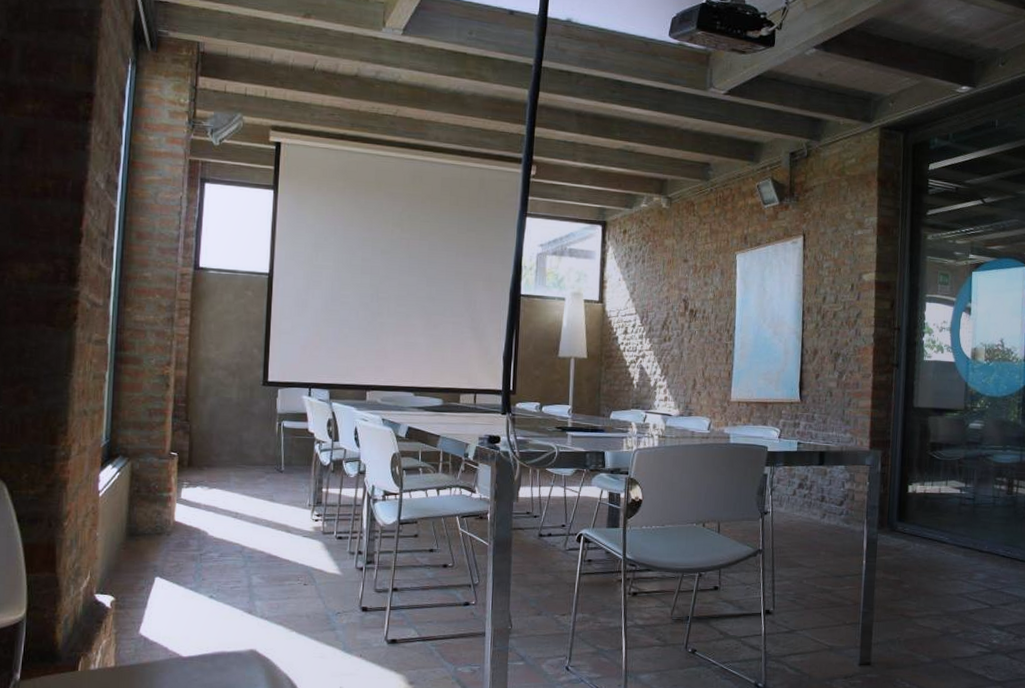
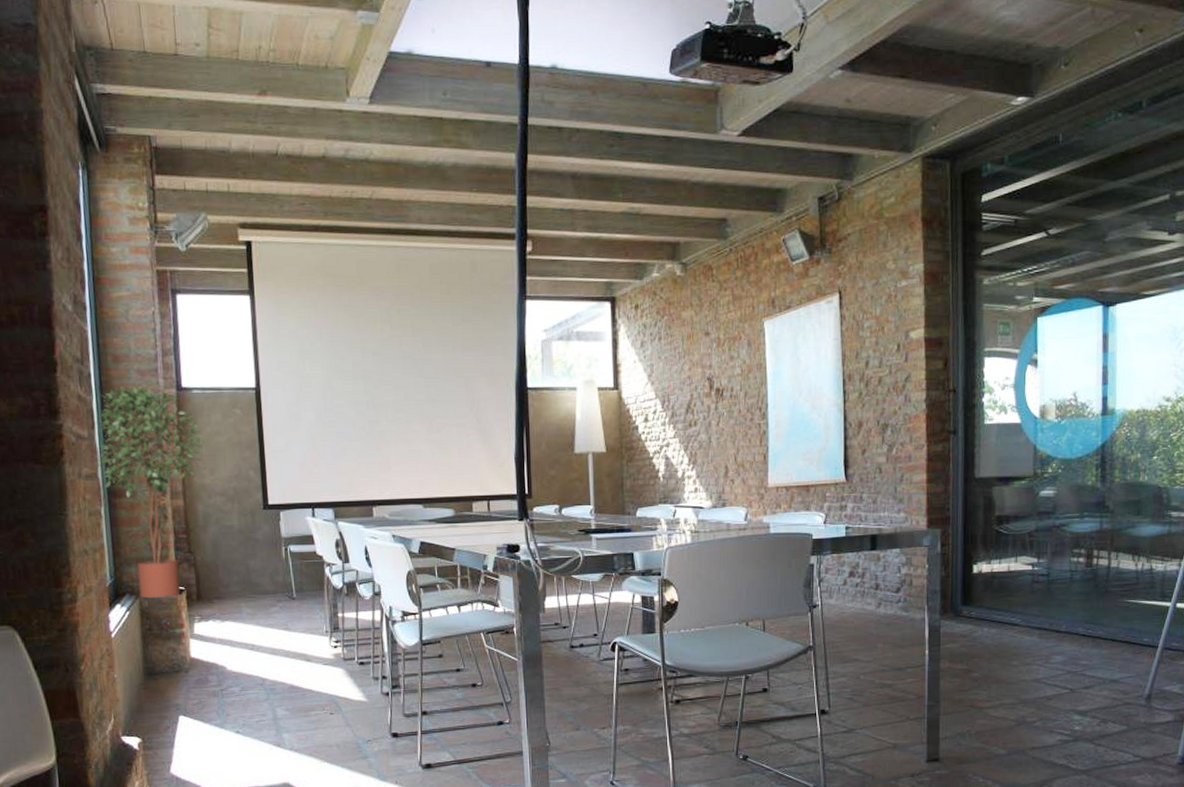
potted tree: none [109,260,213,462] -> present [97,385,204,598]

